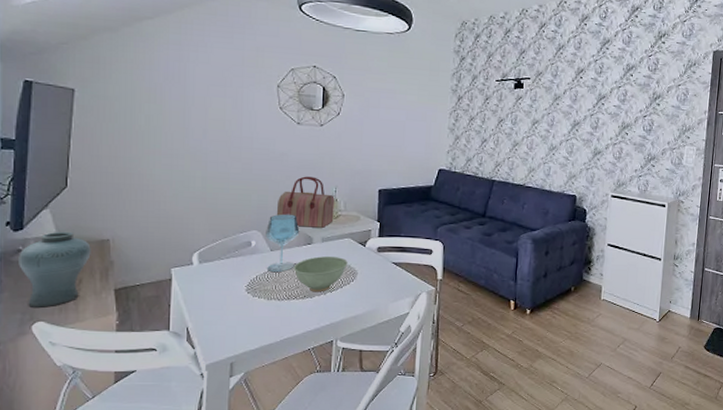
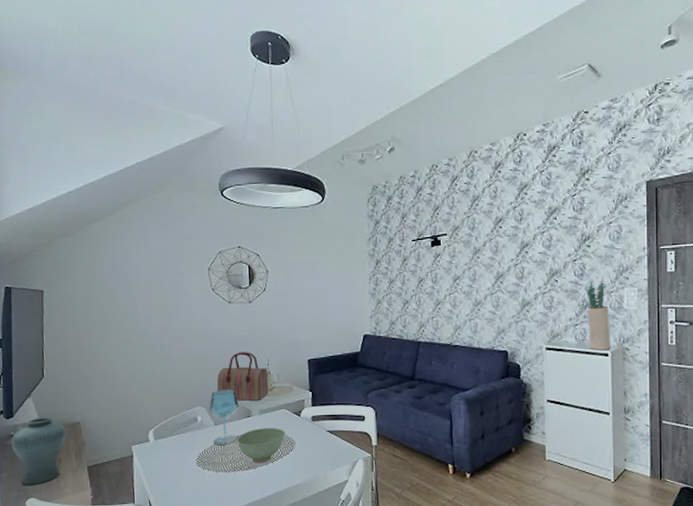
vase: none [650,134,670,202] -> present [587,277,611,350]

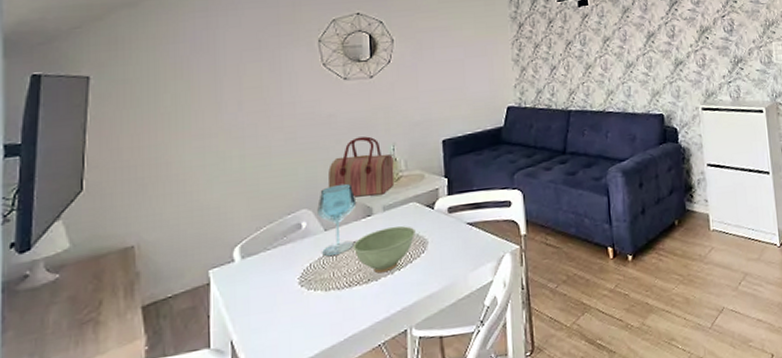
vase: present [11,417,67,485] -> none [25,243,113,346]
vase: present [587,277,611,350] -> none [737,32,765,108]

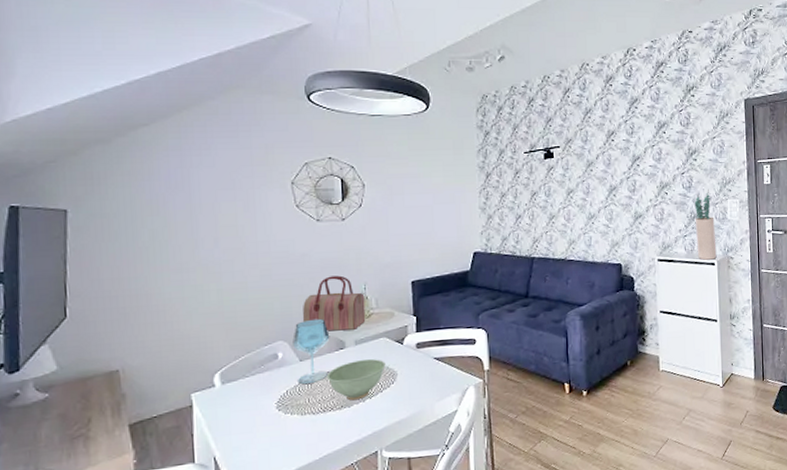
vase: none [737,32,765,108] -> present [694,190,717,260]

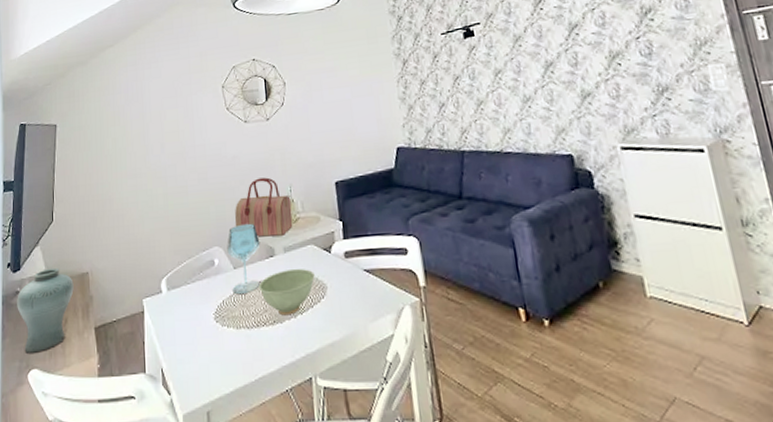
vase: none [16,366,99,457] -> present [17,267,74,353]
vase: present [694,190,717,260] -> none [659,55,706,146]

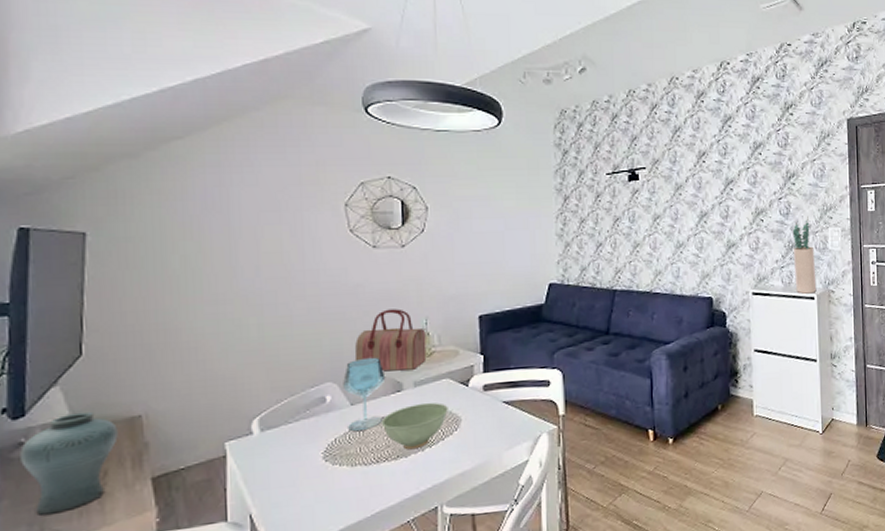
vase: none [659,55,706,146] -> present [792,217,817,294]

